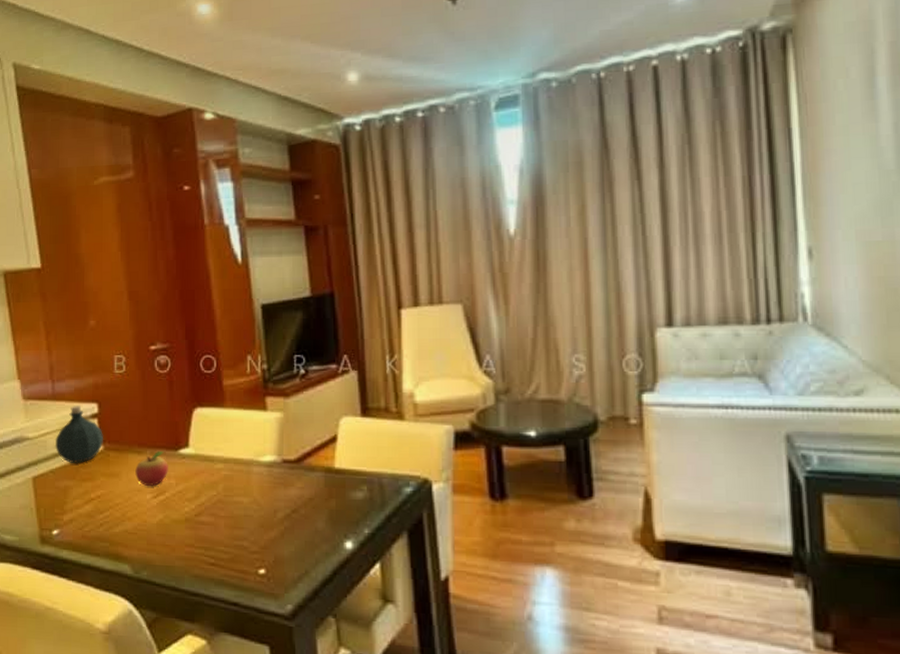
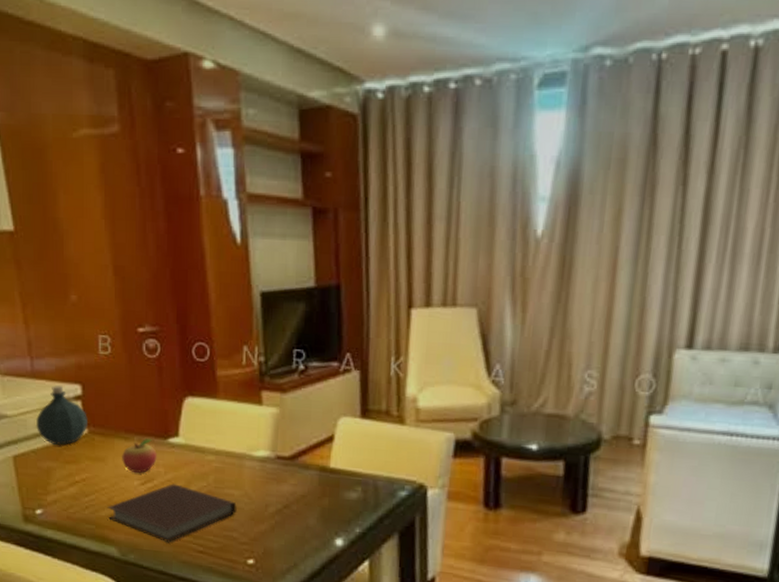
notebook: none [121,495,246,556] -> present [107,483,237,542]

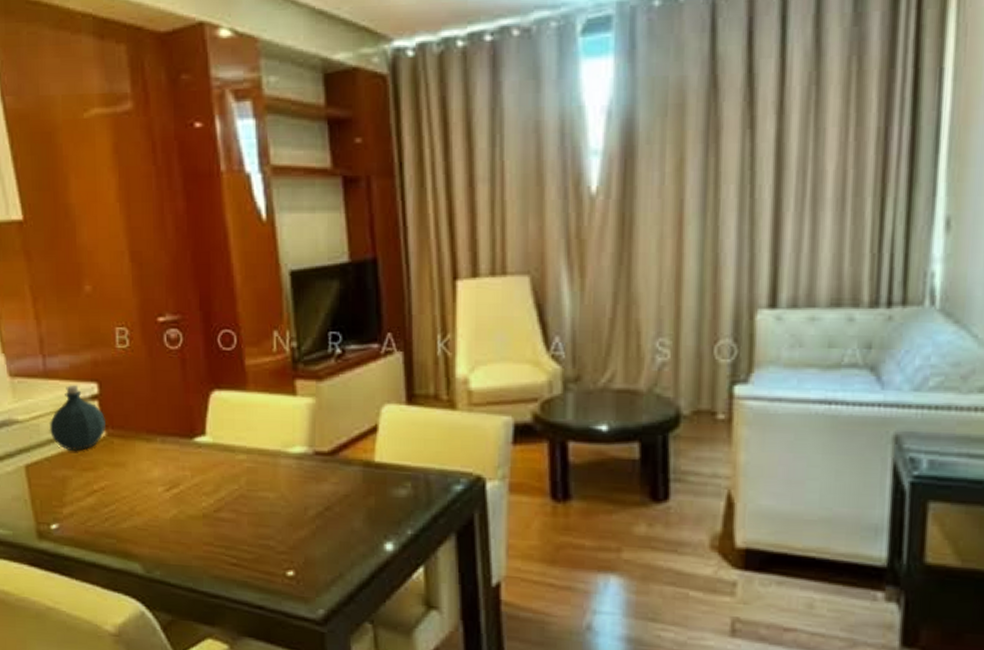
notebook: present [107,483,237,542] -> none [129,488,273,555]
fruit: present [122,439,157,473] -> none [144,439,182,478]

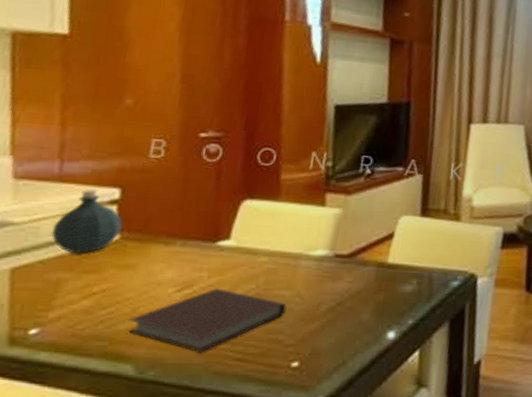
notebook: none [129,488,273,555] -> present [128,288,287,352]

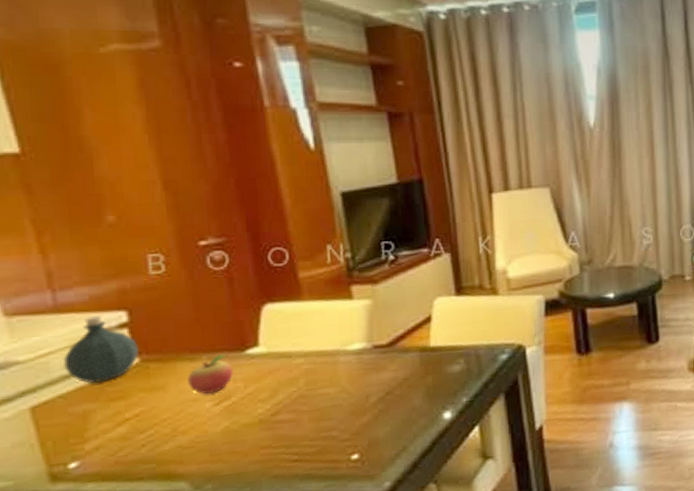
notebook: present [128,288,287,352] -> none [171,396,334,460]
fruit: none [157,243,202,279] -> present [187,354,233,394]

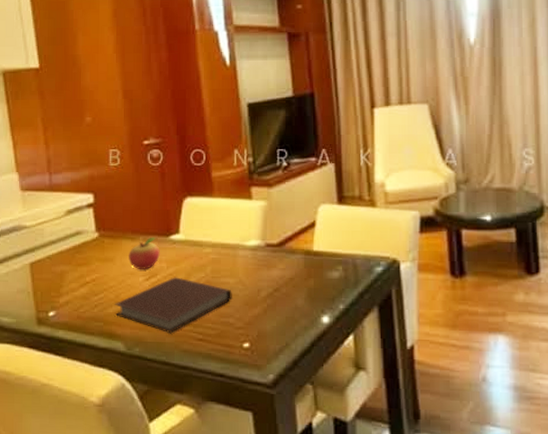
bottle: present [63,315,139,383] -> none [51,195,98,249]
notebook: none [171,396,334,460] -> present [115,277,232,333]

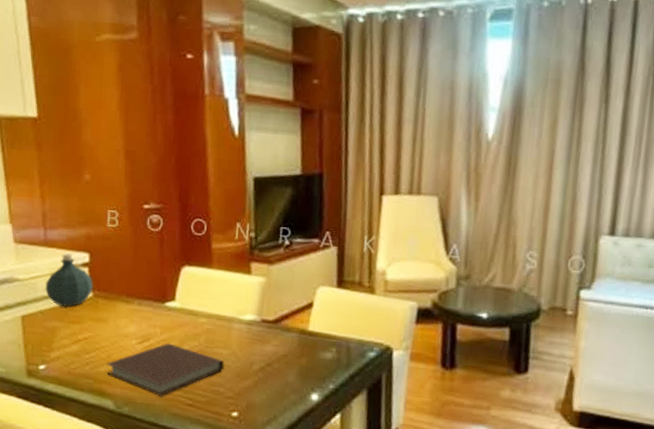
bottle: none [51,195,98,249] -> present [44,253,93,307]
fruit: present [129,238,160,269] -> none [122,302,155,333]

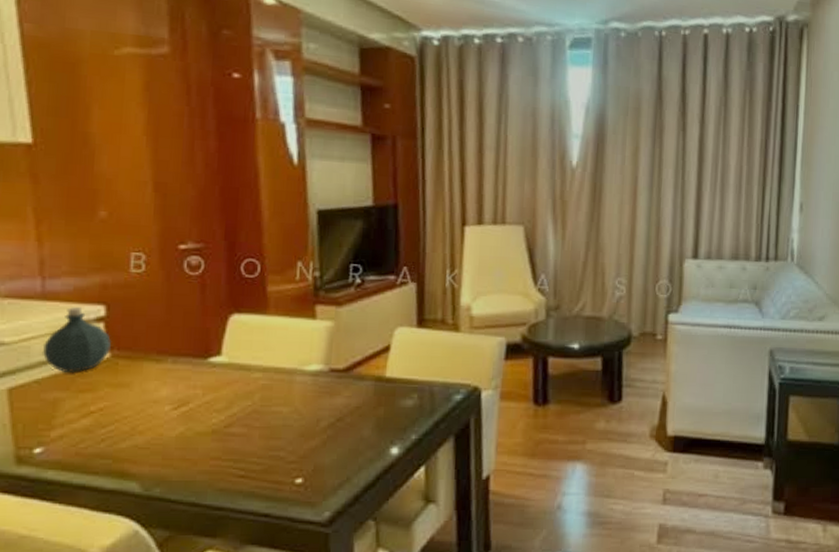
notebook: present [106,343,225,396] -> none [129,405,285,469]

